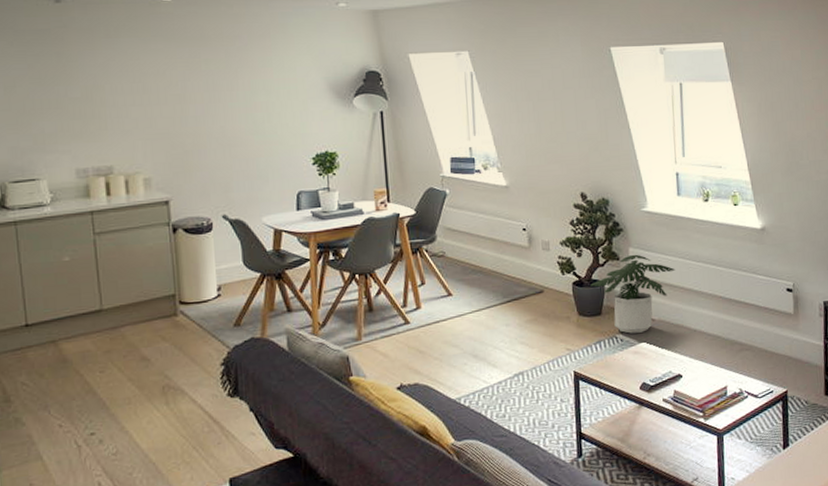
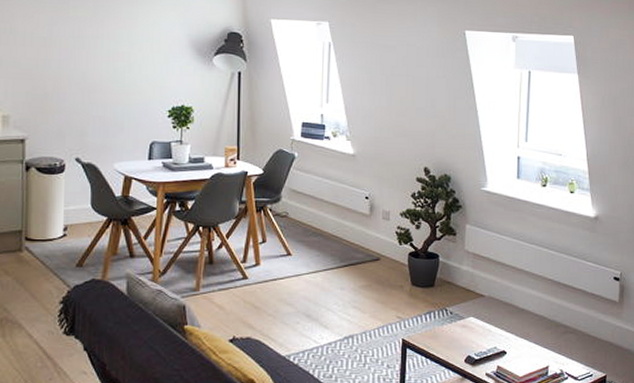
potted plant: present [590,254,676,334] -> none [426,231,509,307]

